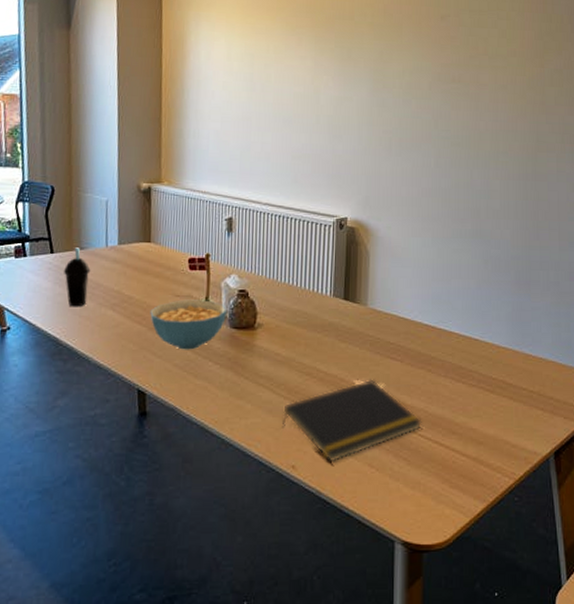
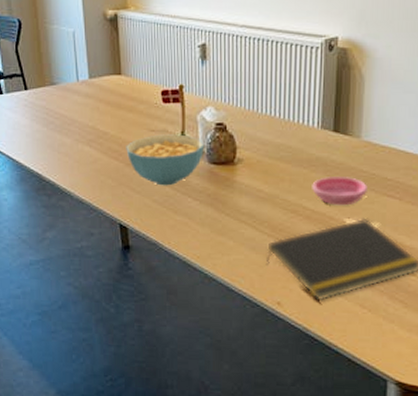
cup: present [63,247,91,307] -> none [38,83,65,144]
saucer: none [325,341,373,368] -> present [312,177,367,206]

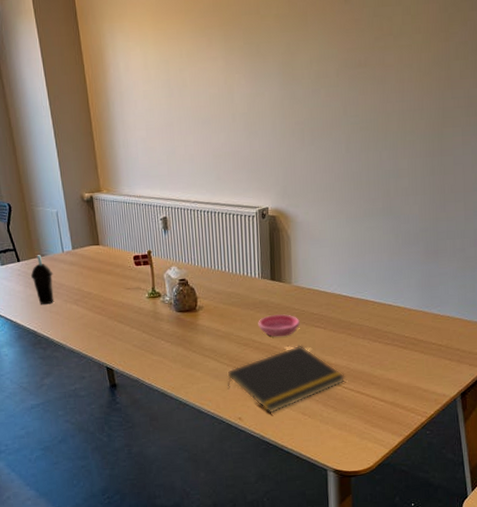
cup: none [38,83,65,144] -> present [30,255,54,305]
cereal bowl: present [126,134,204,186] -> none [107,290,171,333]

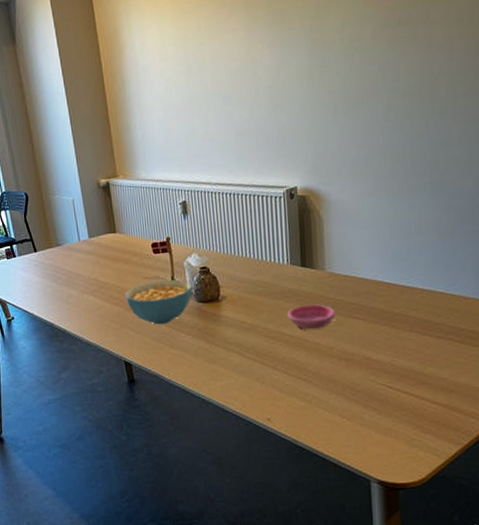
cup: present [30,255,54,305] -> none [47,244,71,296]
cereal bowl: none [107,290,171,333] -> present [125,279,192,325]
notepad: present [227,345,345,413] -> none [254,338,390,415]

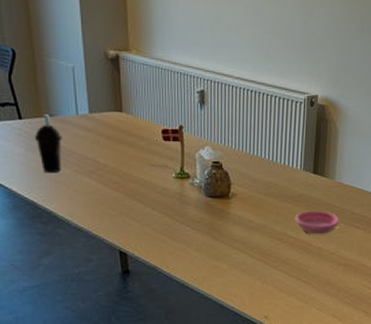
cup: none [47,244,71,296] -> present [34,114,63,174]
cereal bowl: present [125,279,192,325] -> none [126,169,201,216]

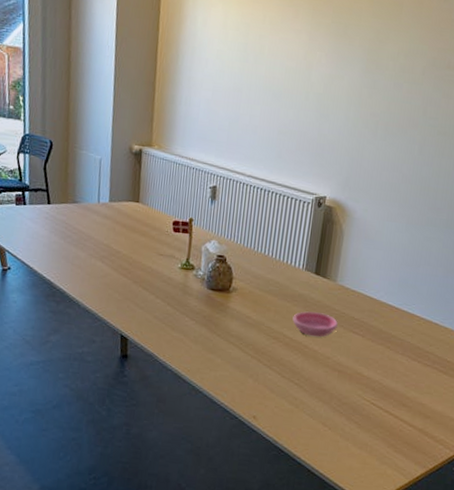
cup: present [34,114,63,174] -> none [58,201,84,256]

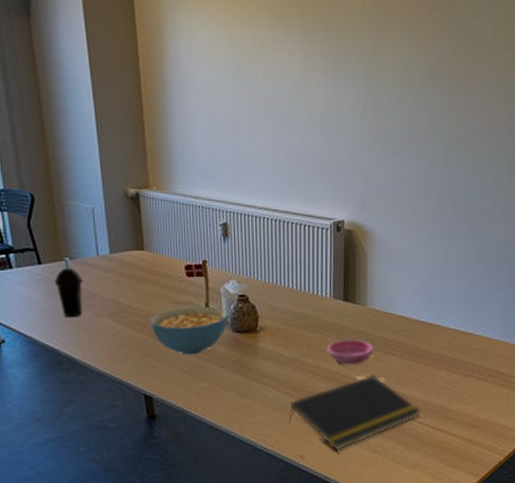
cup: none [58,201,84,256] -> present [54,257,83,318]
cereal bowl: none [135,259,205,305] -> present [150,306,228,355]
notepad: none [248,348,376,418] -> present [289,374,421,451]

